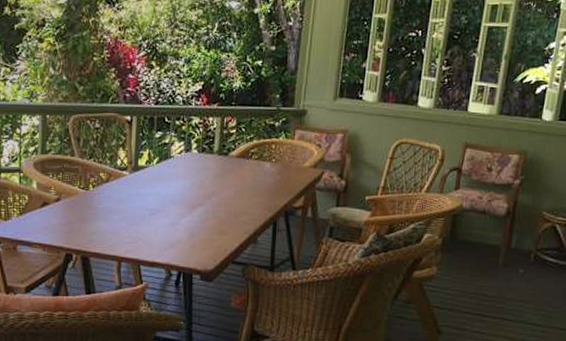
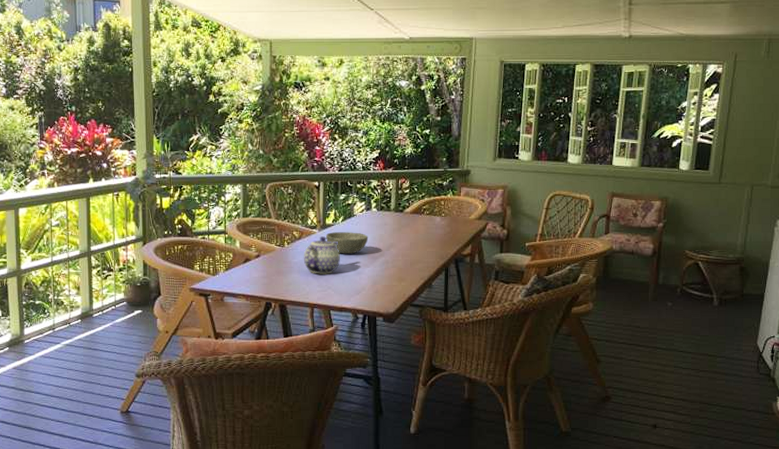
teapot: none [110,180,153,224] -> present [303,236,340,274]
bowl: none [138,175,187,202] -> present [326,232,369,254]

